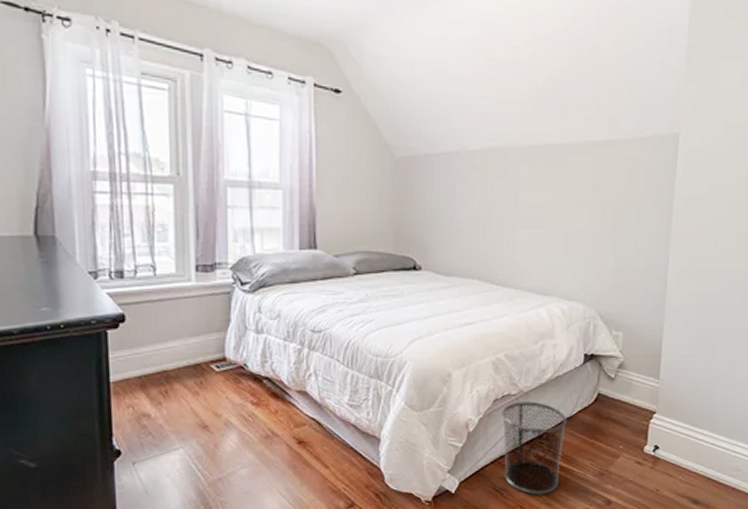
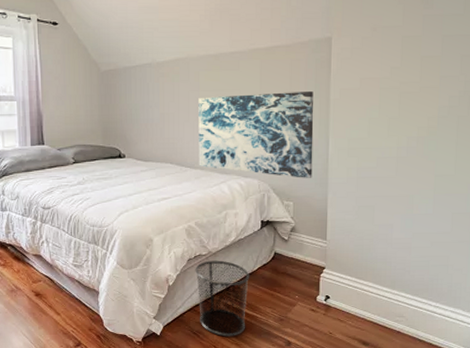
wall art: none [512,197,654,305] -> present [198,91,314,179]

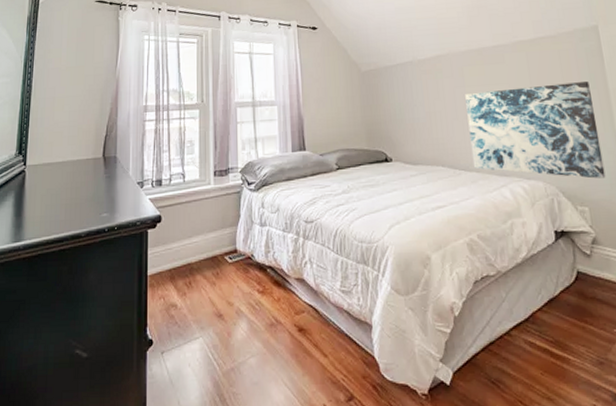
waste bin: present [195,260,250,337] -> none [484,282,557,388]

